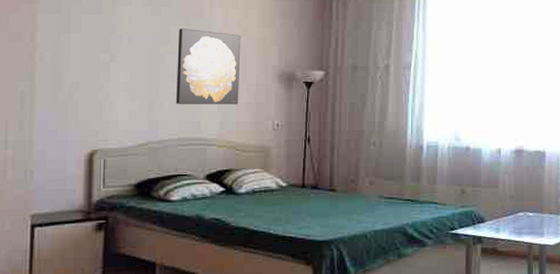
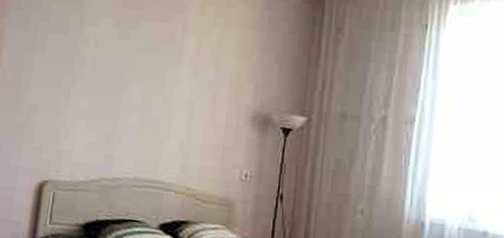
wall art: present [176,29,241,104] -> none [135,55,213,146]

